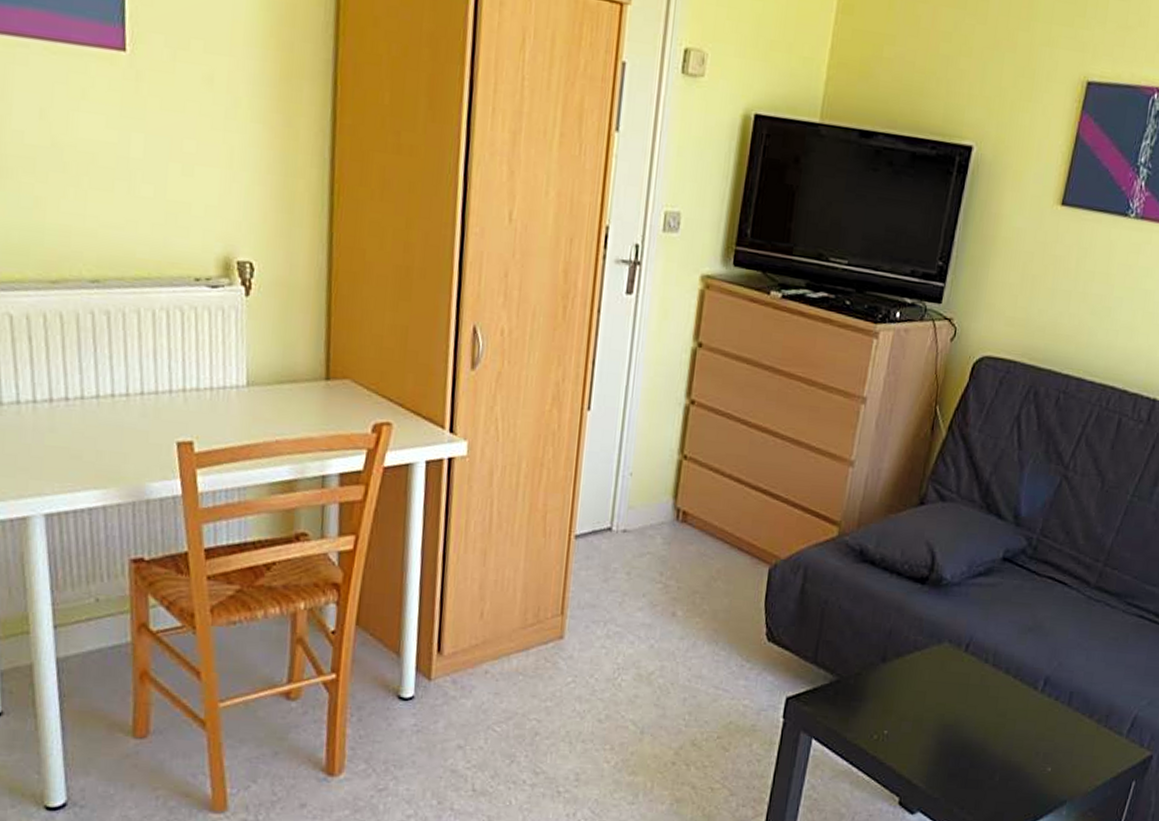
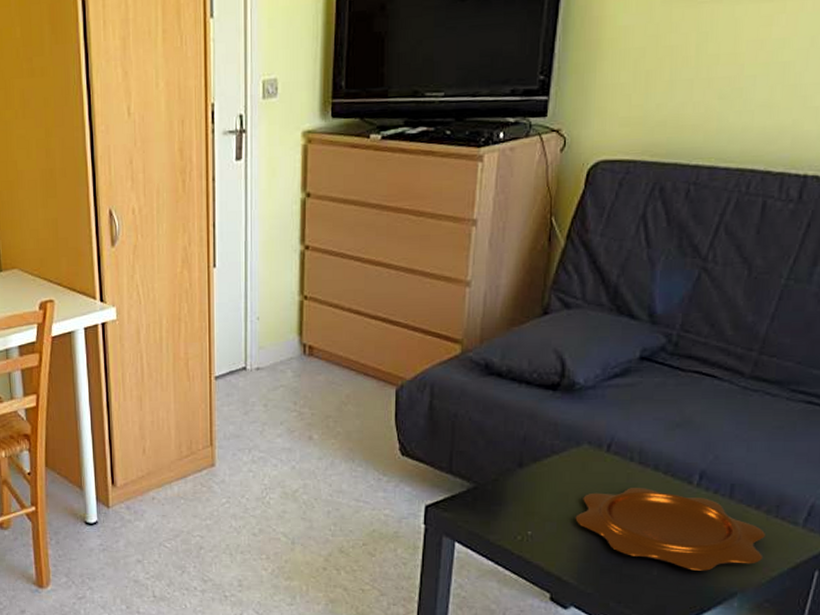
decorative bowl: none [930,690,1095,778] -> present [575,488,765,571]

